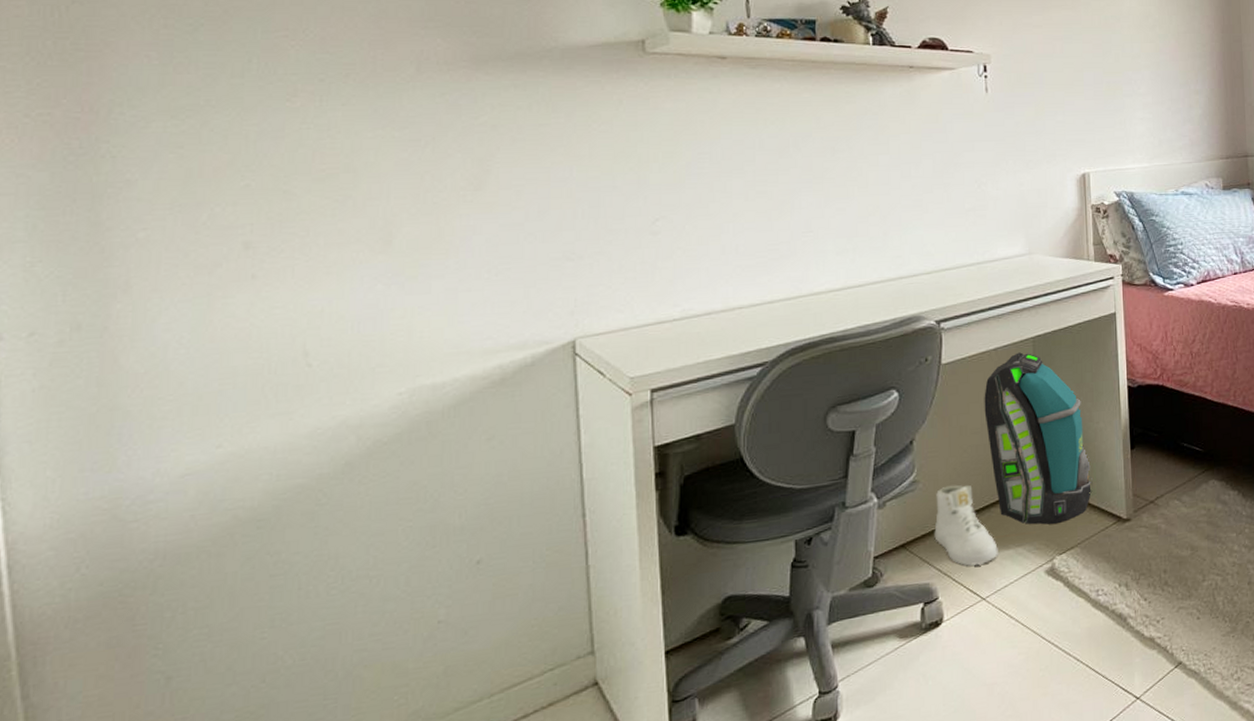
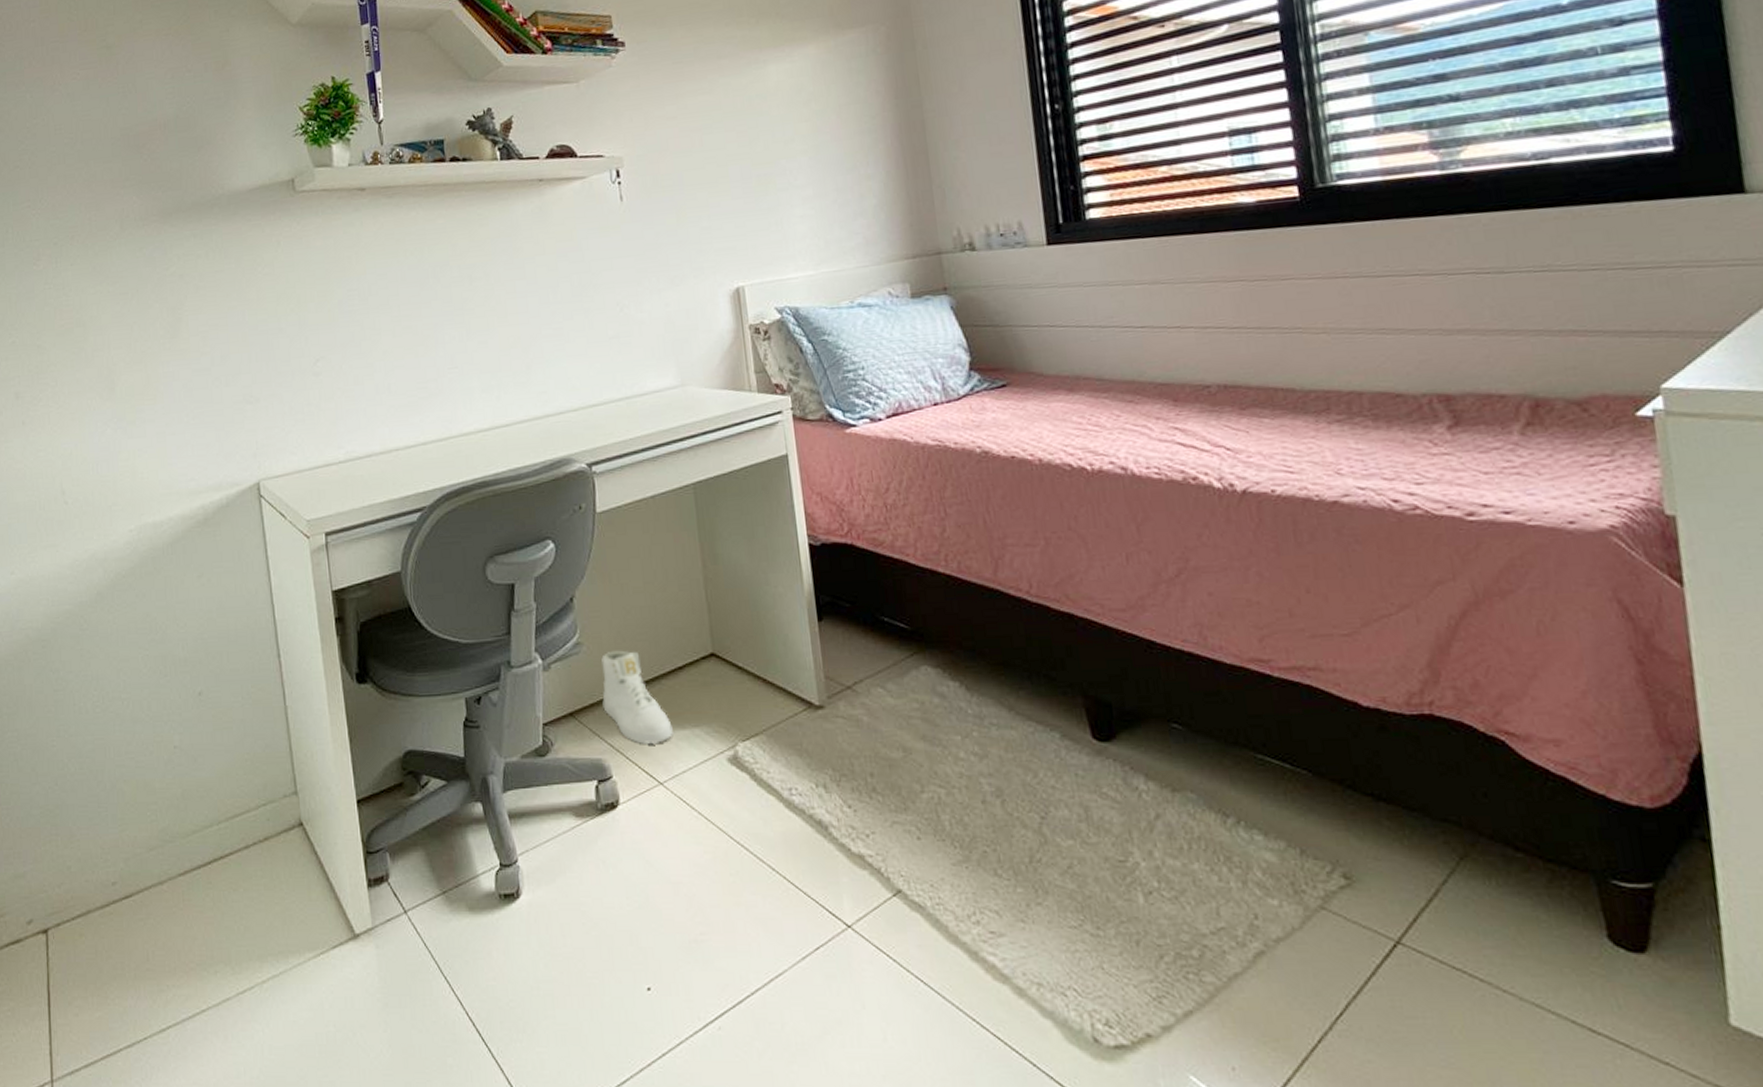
backpack: present [984,352,1093,525] -> none [644,501,775,704]

